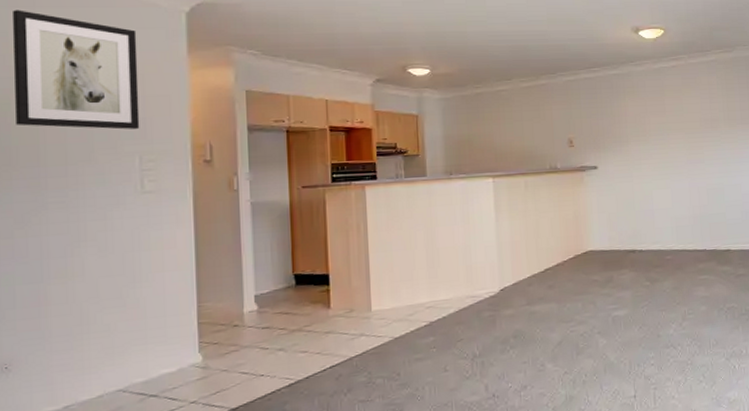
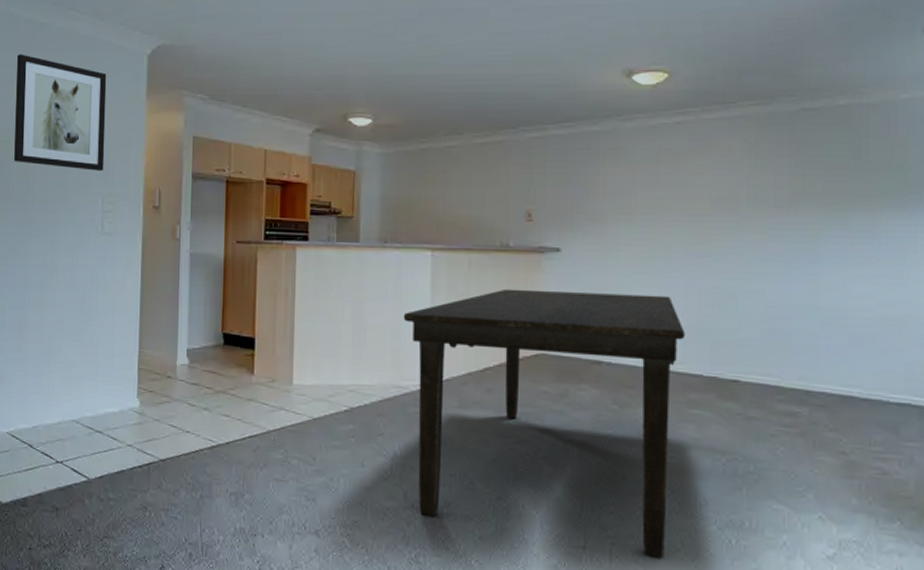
dining table: none [472,194,692,402] -> present [403,288,686,558]

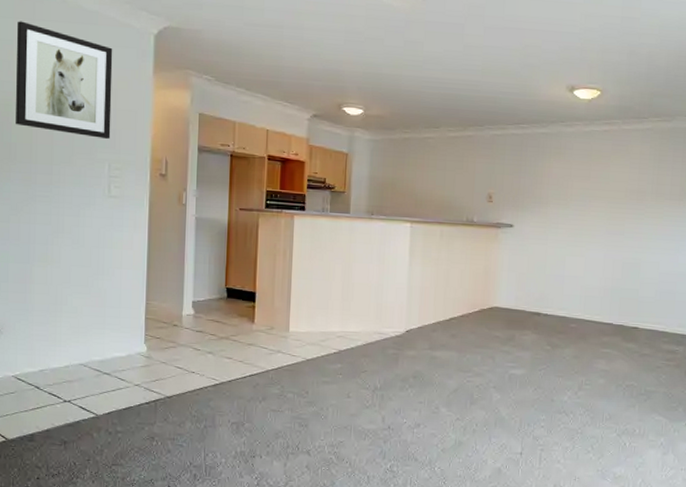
dining table: present [403,288,686,558] -> none [385,255,603,458]

